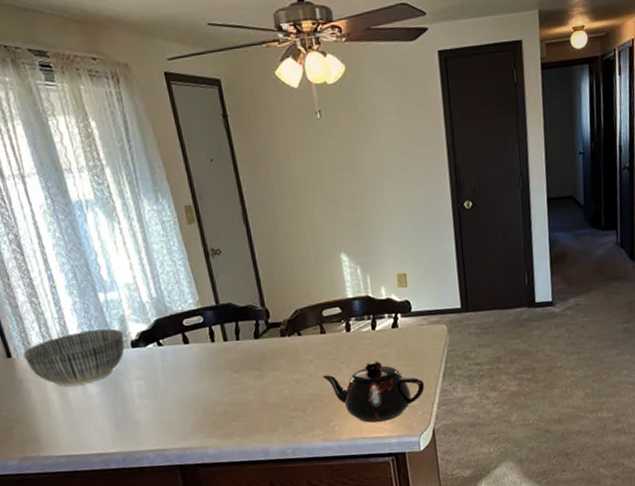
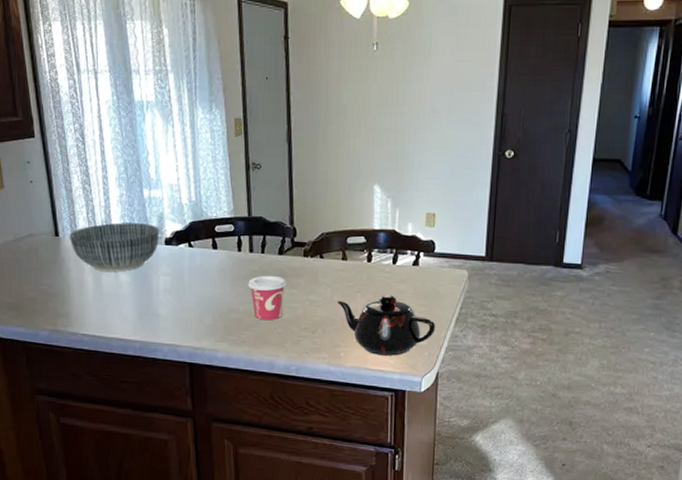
cup: none [227,360,269,408] -> present [248,275,287,321]

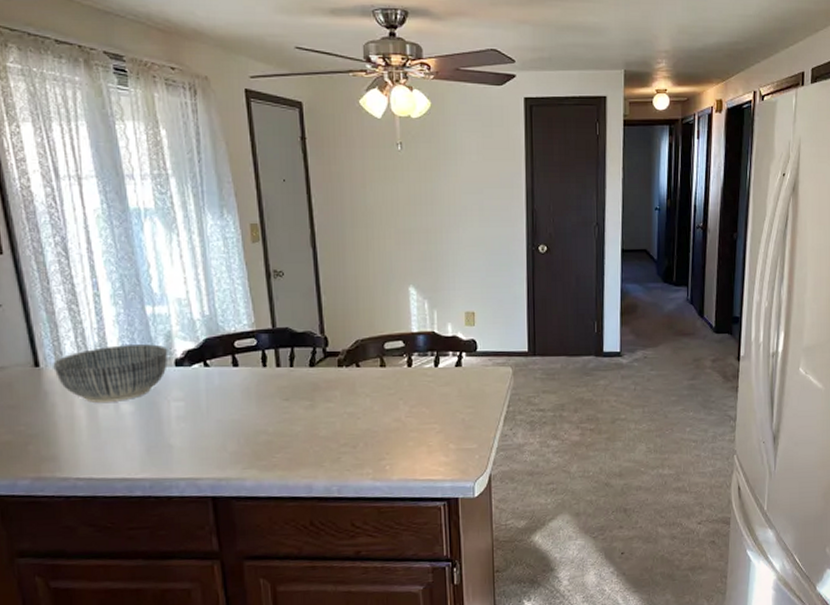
cup: present [248,275,287,321] -> none [277,389,321,440]
teapot: present [336,295,436,356] -> none [377,399,485,464]

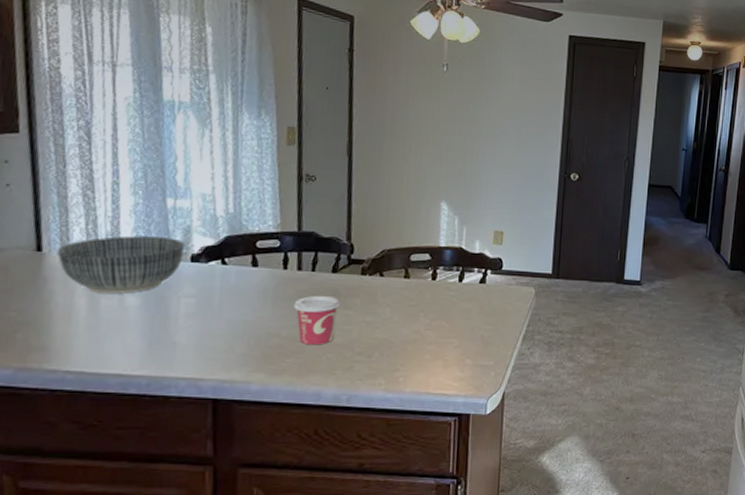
cup: none [277,389,321,440] -> present [293,295,341,345]

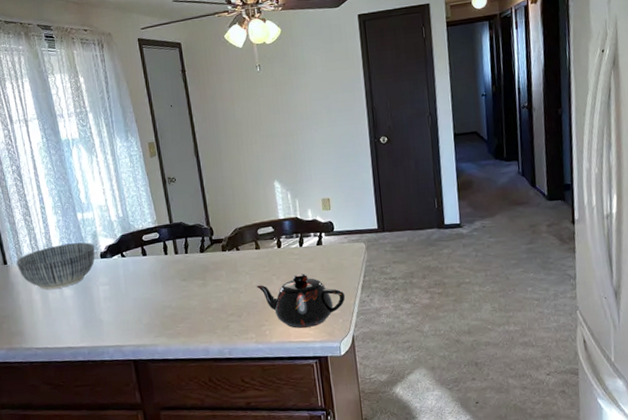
cup: present [293,295,341,345] -> none [177,271,211,312]
teapot: none [396,314,503,378] -> present [256,274,346,328]

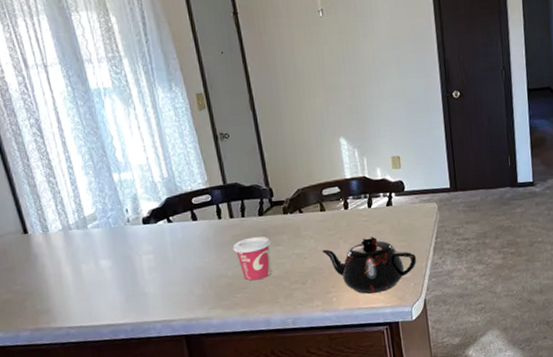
bowl: present [16,242,95,290] -> none [39,206,136,261]
cup: none [177,271,211,312] -> present [233,236,272,281]

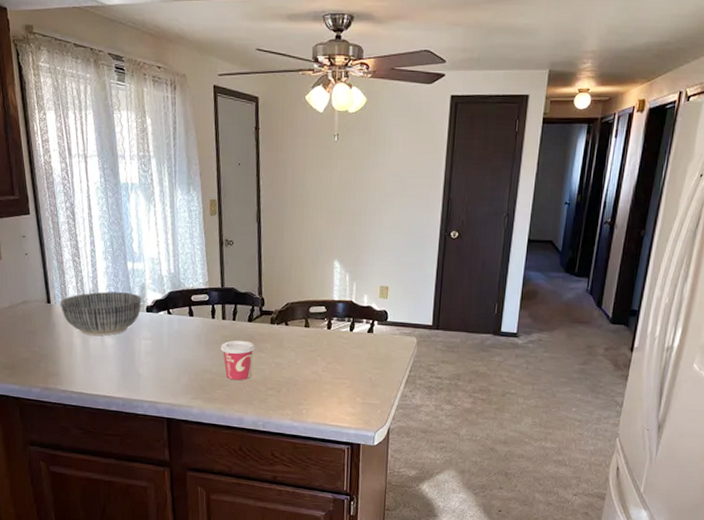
bowl: none [39,206,136,261] -> present [60,291,142,336]
teapot: present [321,236,417,294] -> none [299,359,388,413]

